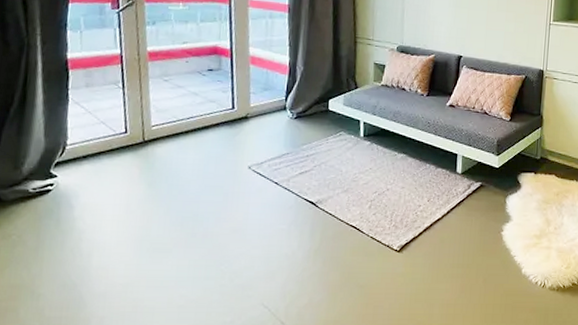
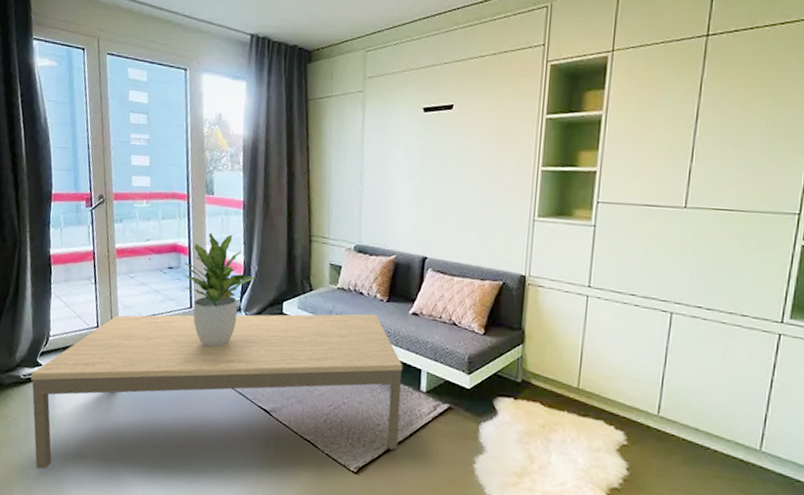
coffee table: none [41,107,442,287] -> present [30,314,403,469]
potted plant: none [225,35,301,147] -> present [184,232,255,348]

